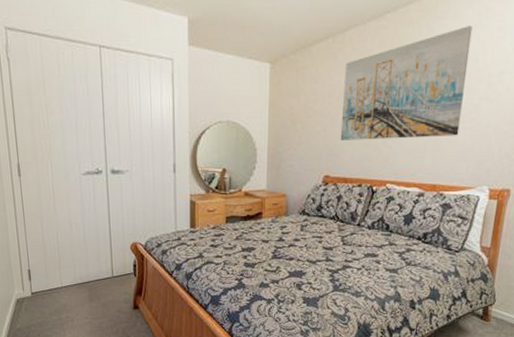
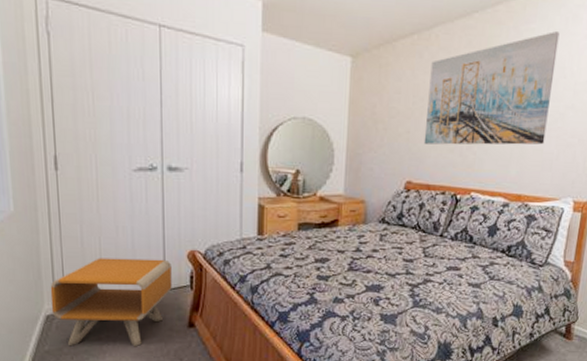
nightstand: none [19,250,118,326] -> present [50,258,172,347]

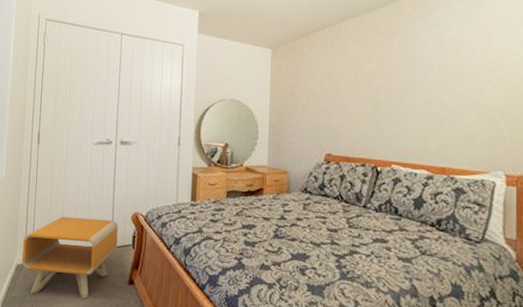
wall art: present [423,31,560,145] -> none [340,18,465,121]

